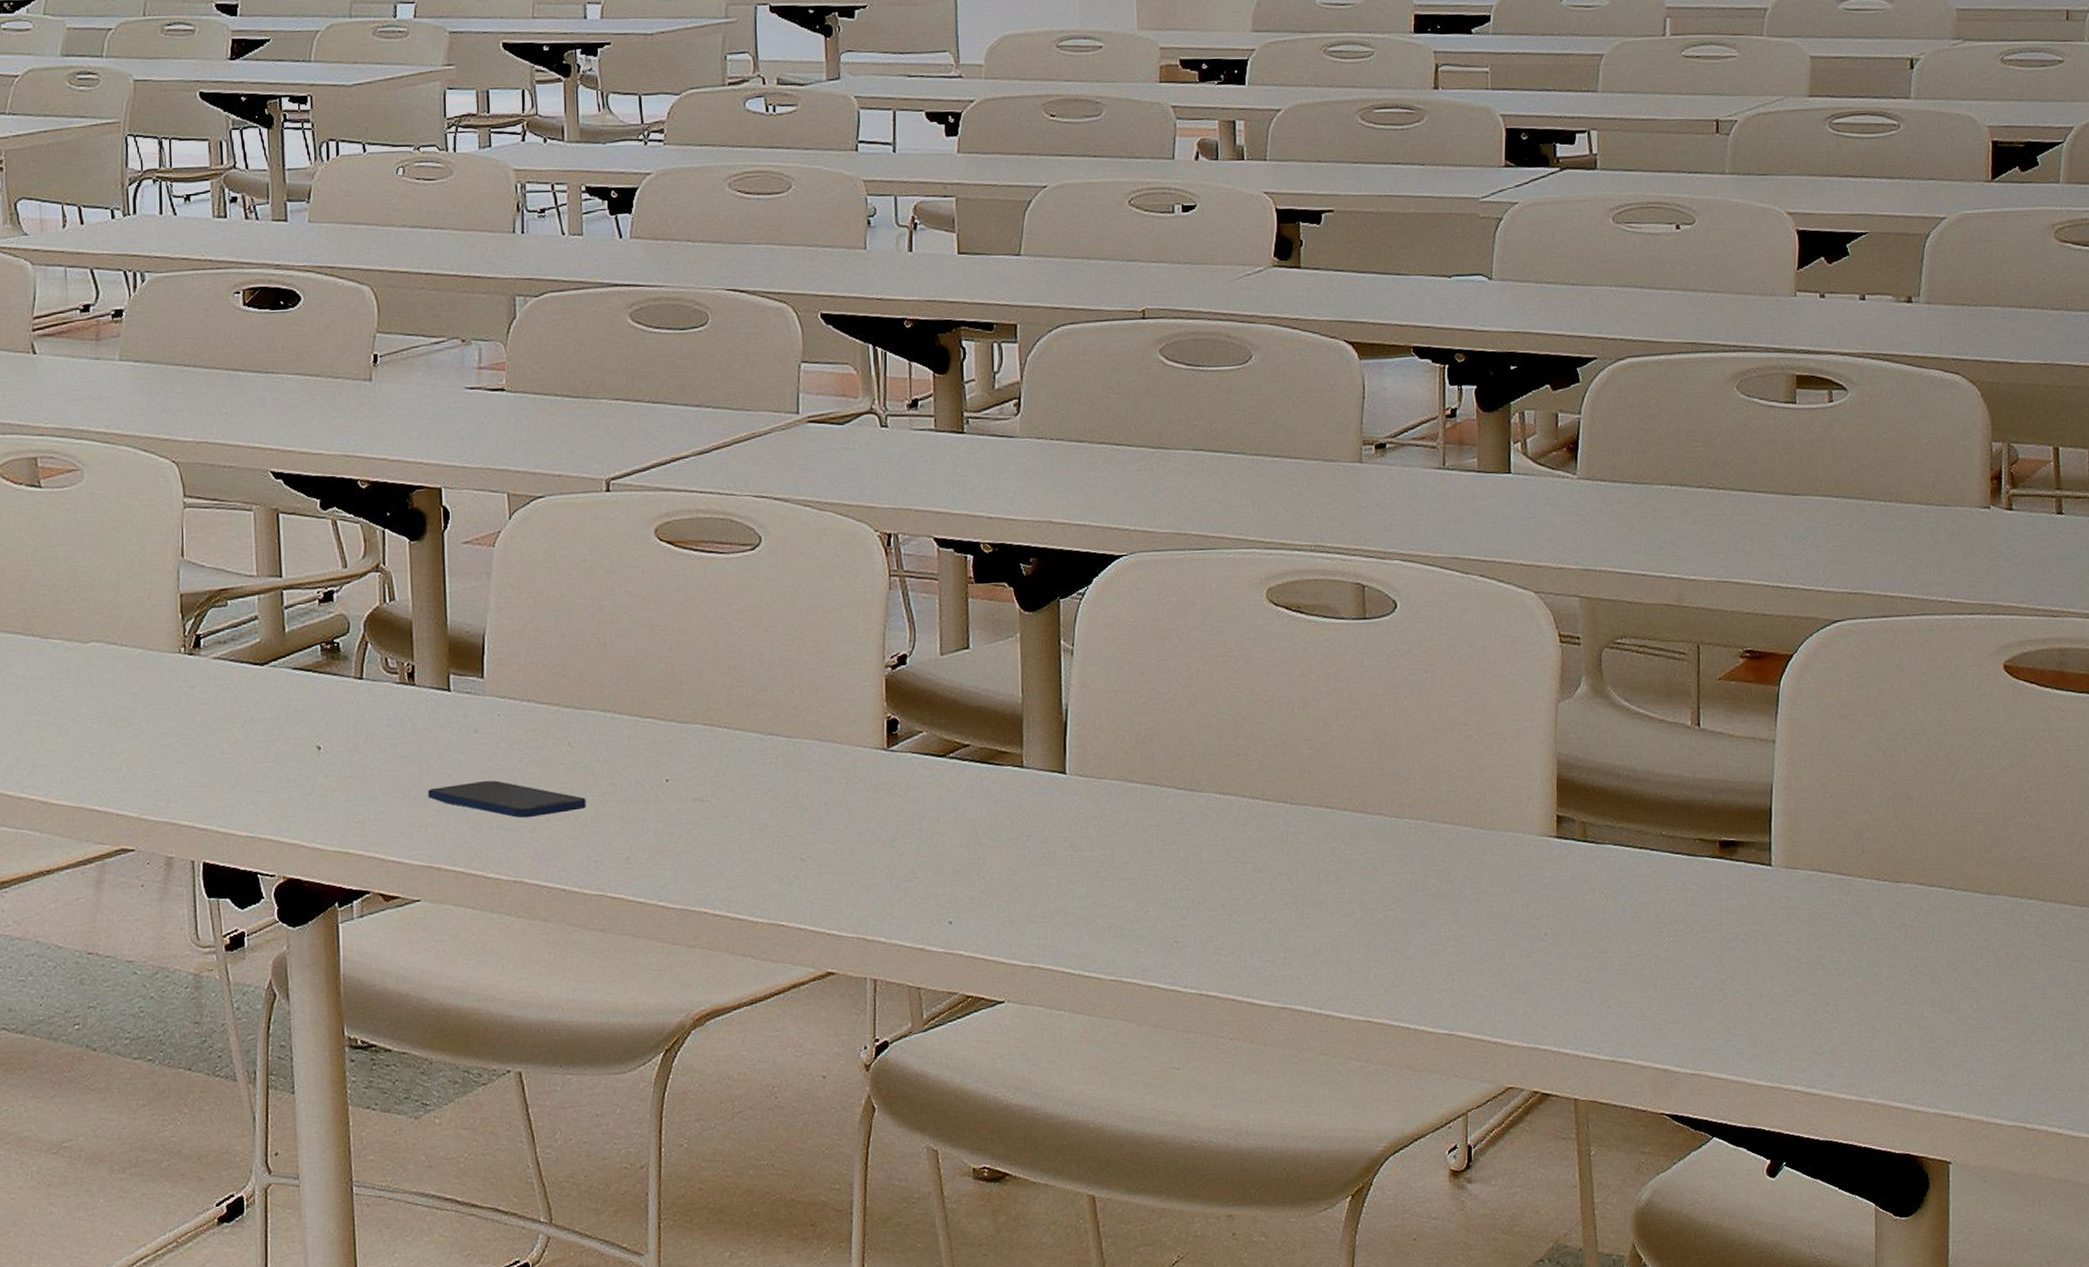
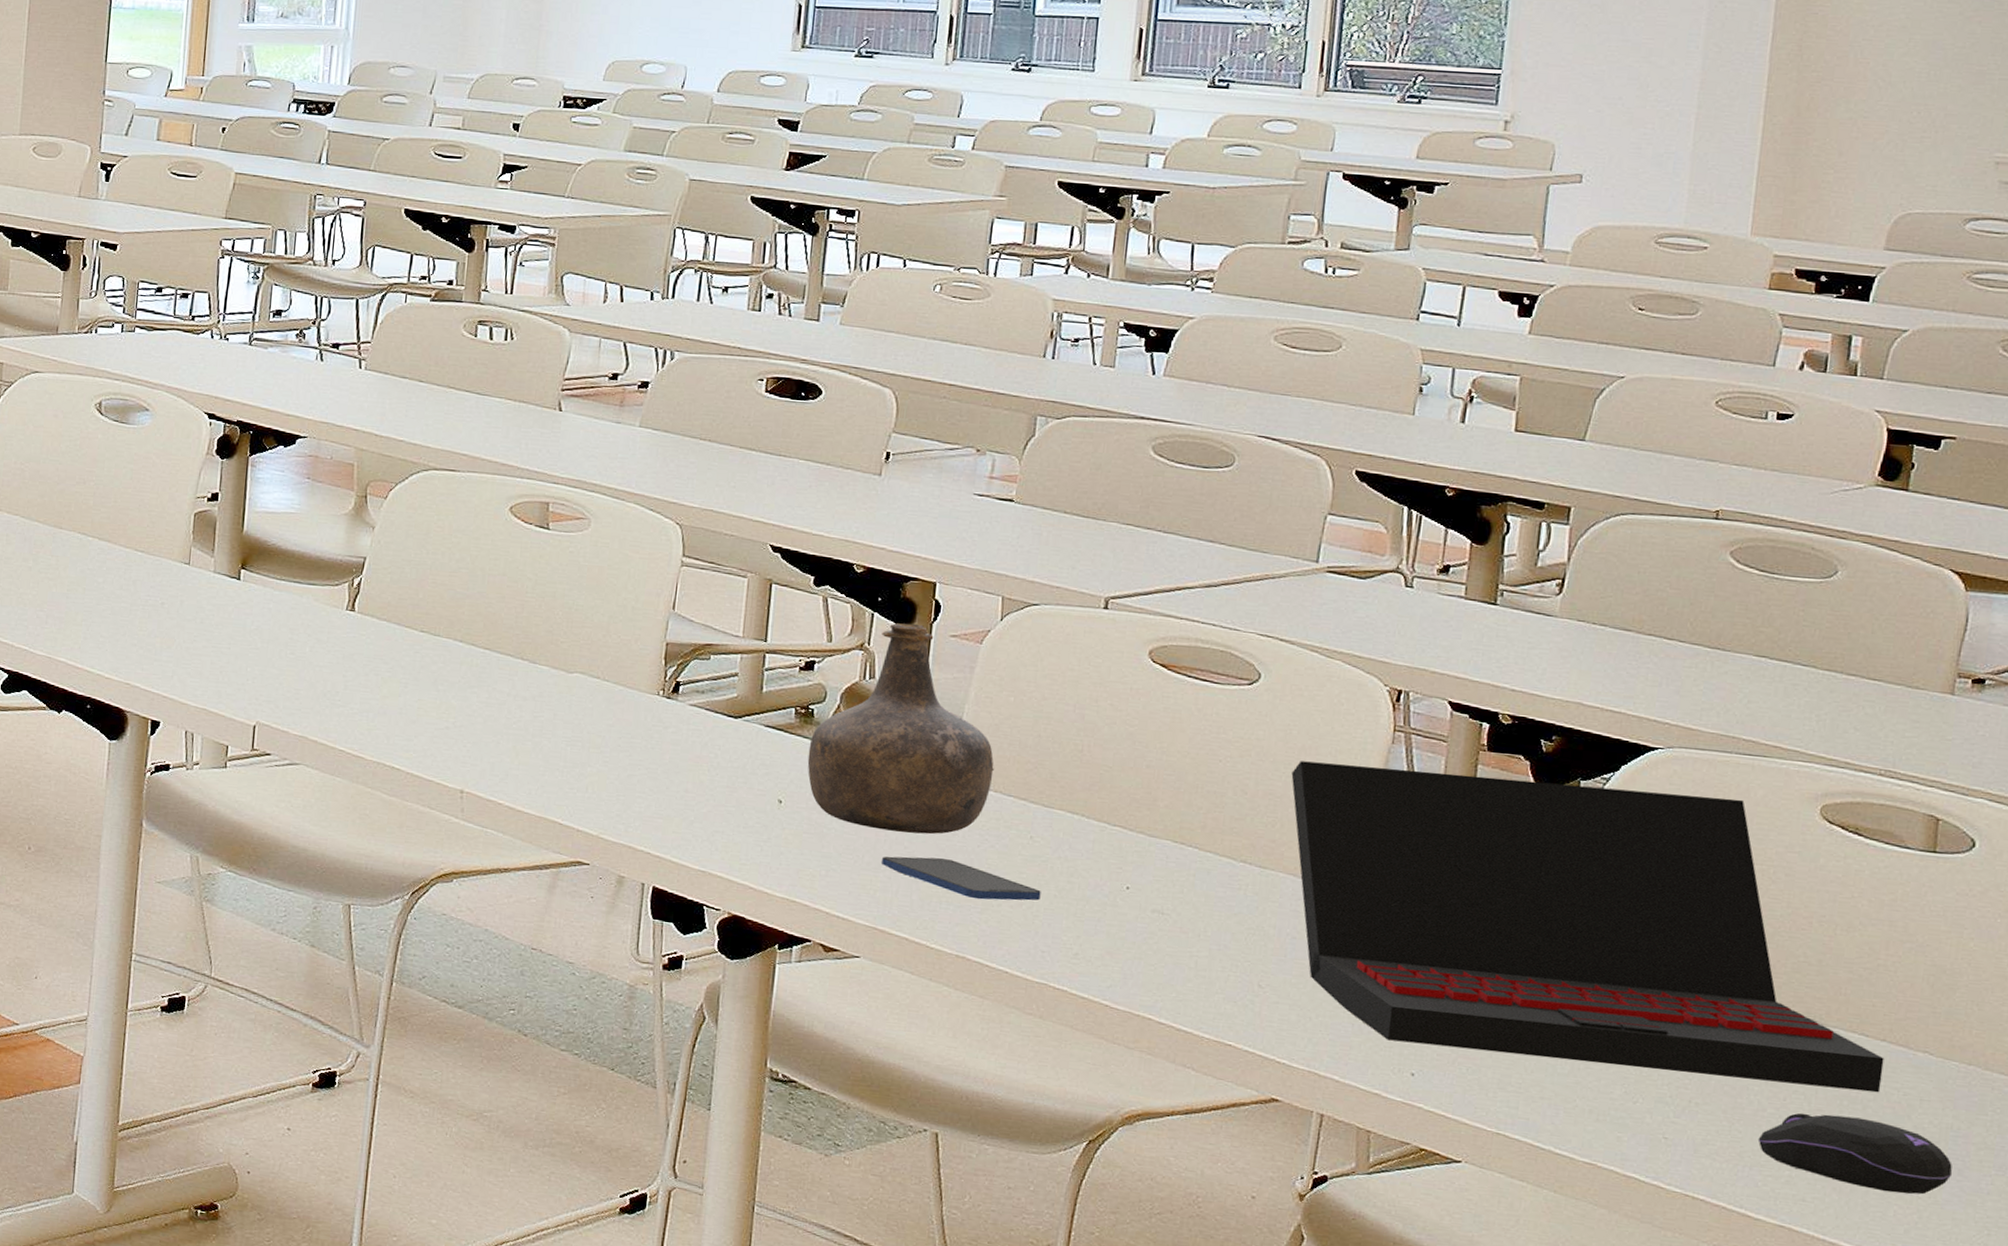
bottle: none [339,534,524,761] -> present [807,623,994,834]
laptop: none [802,595,1349,892] -> present [1291,761,1885,1093]
computer mouse: none [1254,888,1417,957] -> present [1757,1113,1953,1195]

